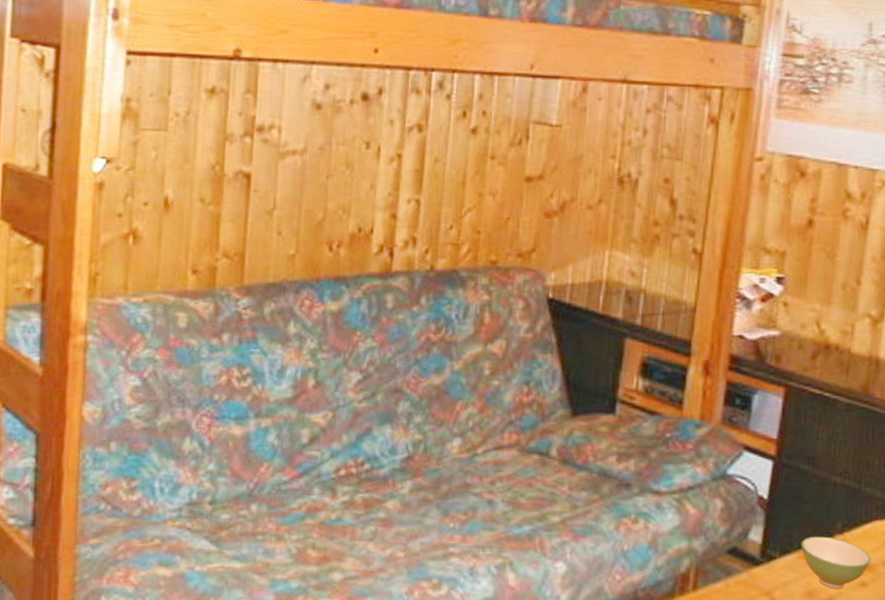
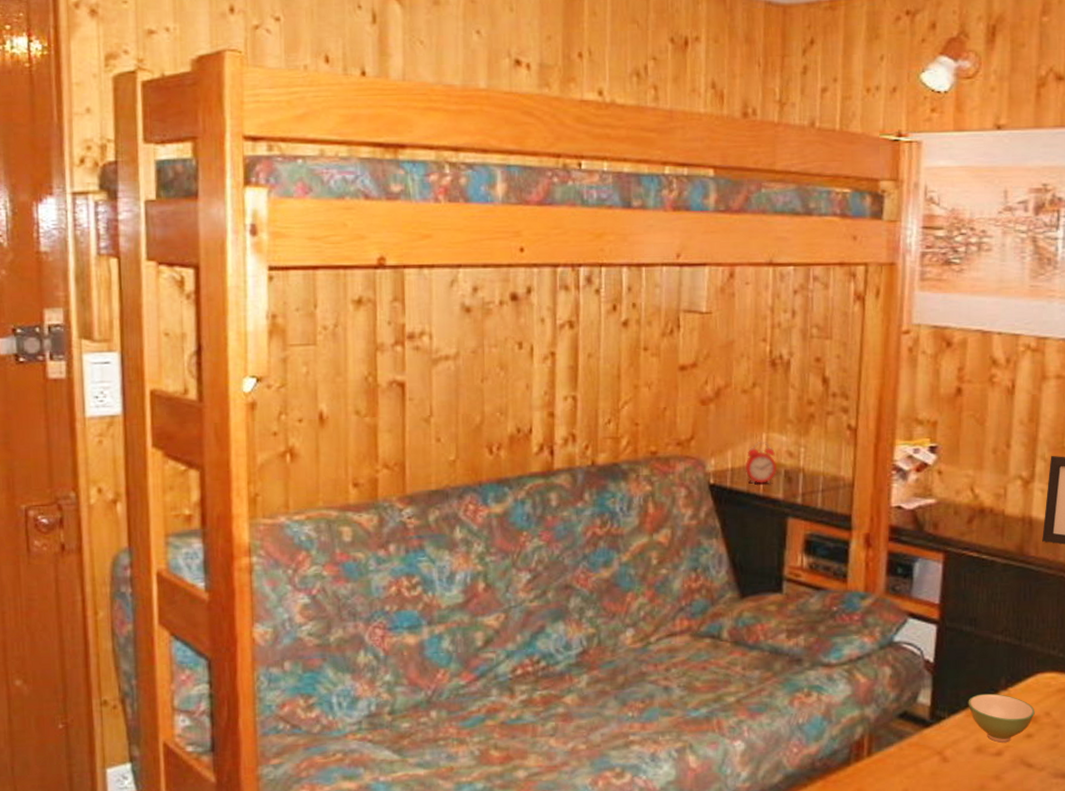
alarm clock: none [586,259,618,303] -> present [746,442,777,485]

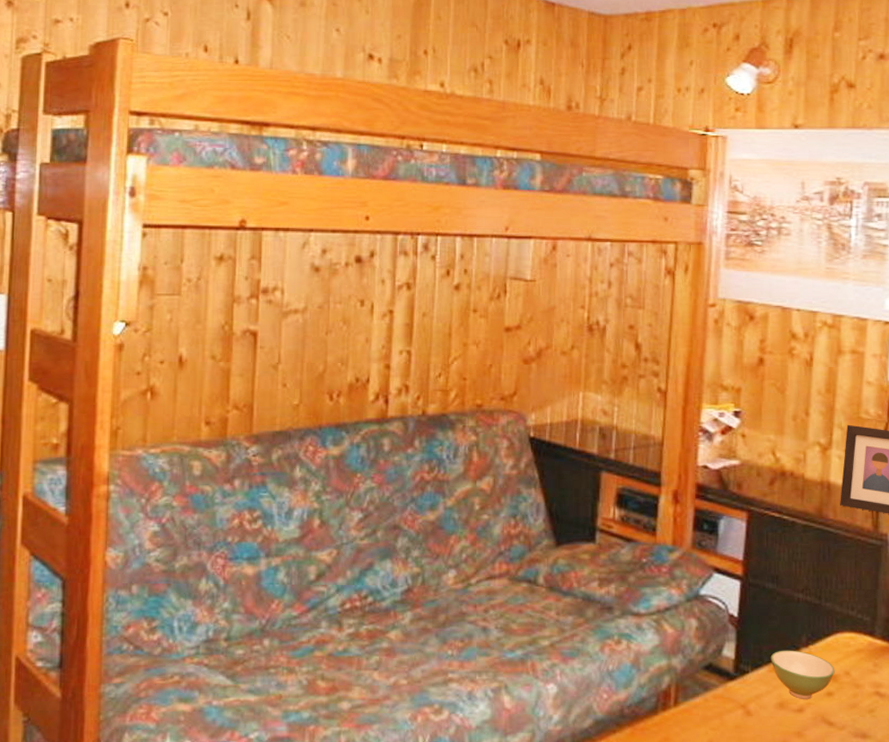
alarm clock: present [746,442,777,485] -> none [563,400,592,440]

